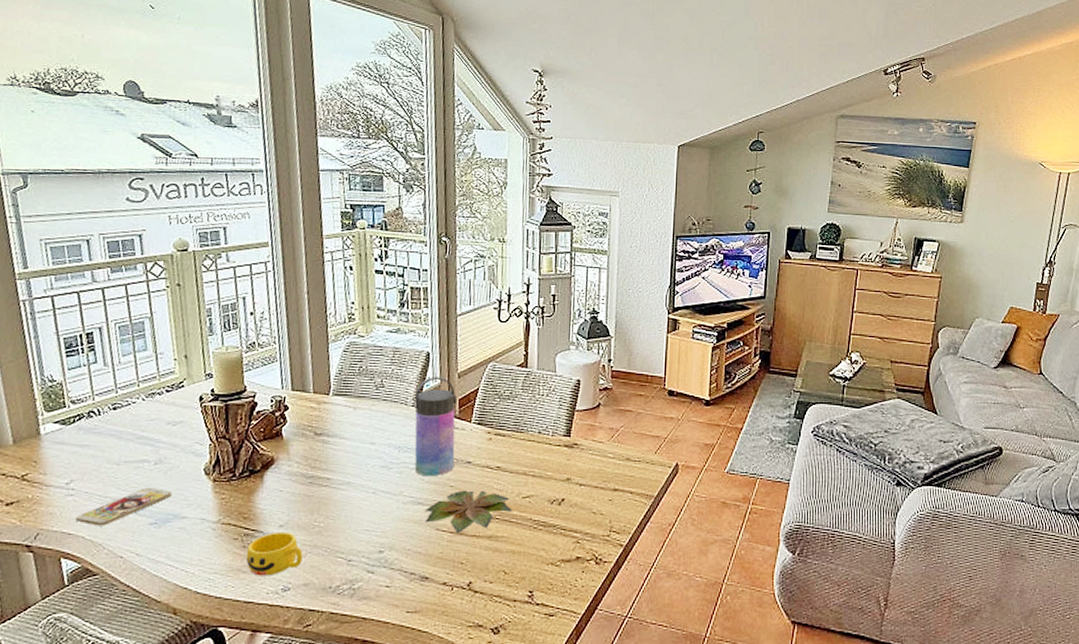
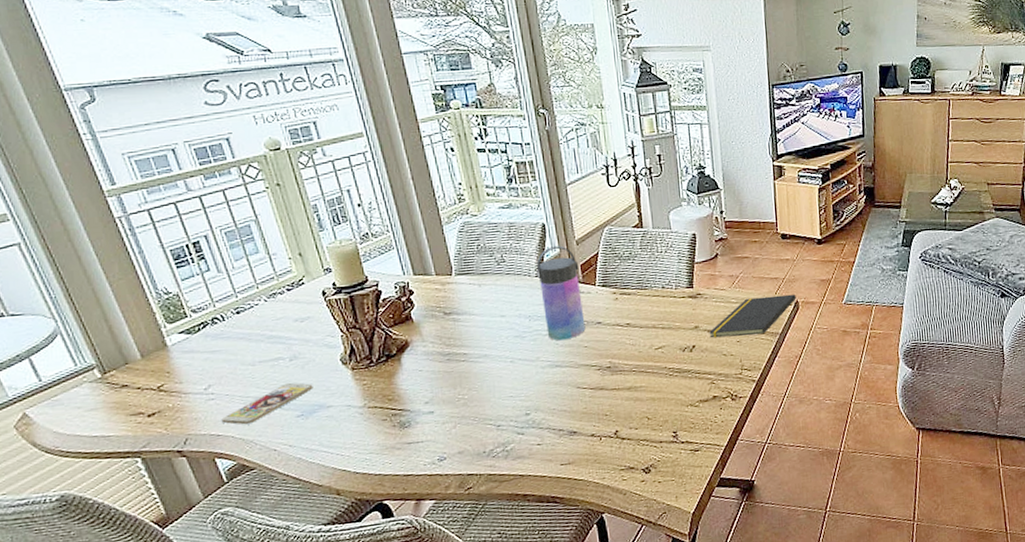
cup: present [246,531,303,576] -> none [397,407,453,451]
plant: present [425,490,512,533] -> none [564,347,647,389]
notepad: none [581,455,677,496] -> present [709,294,797,338]

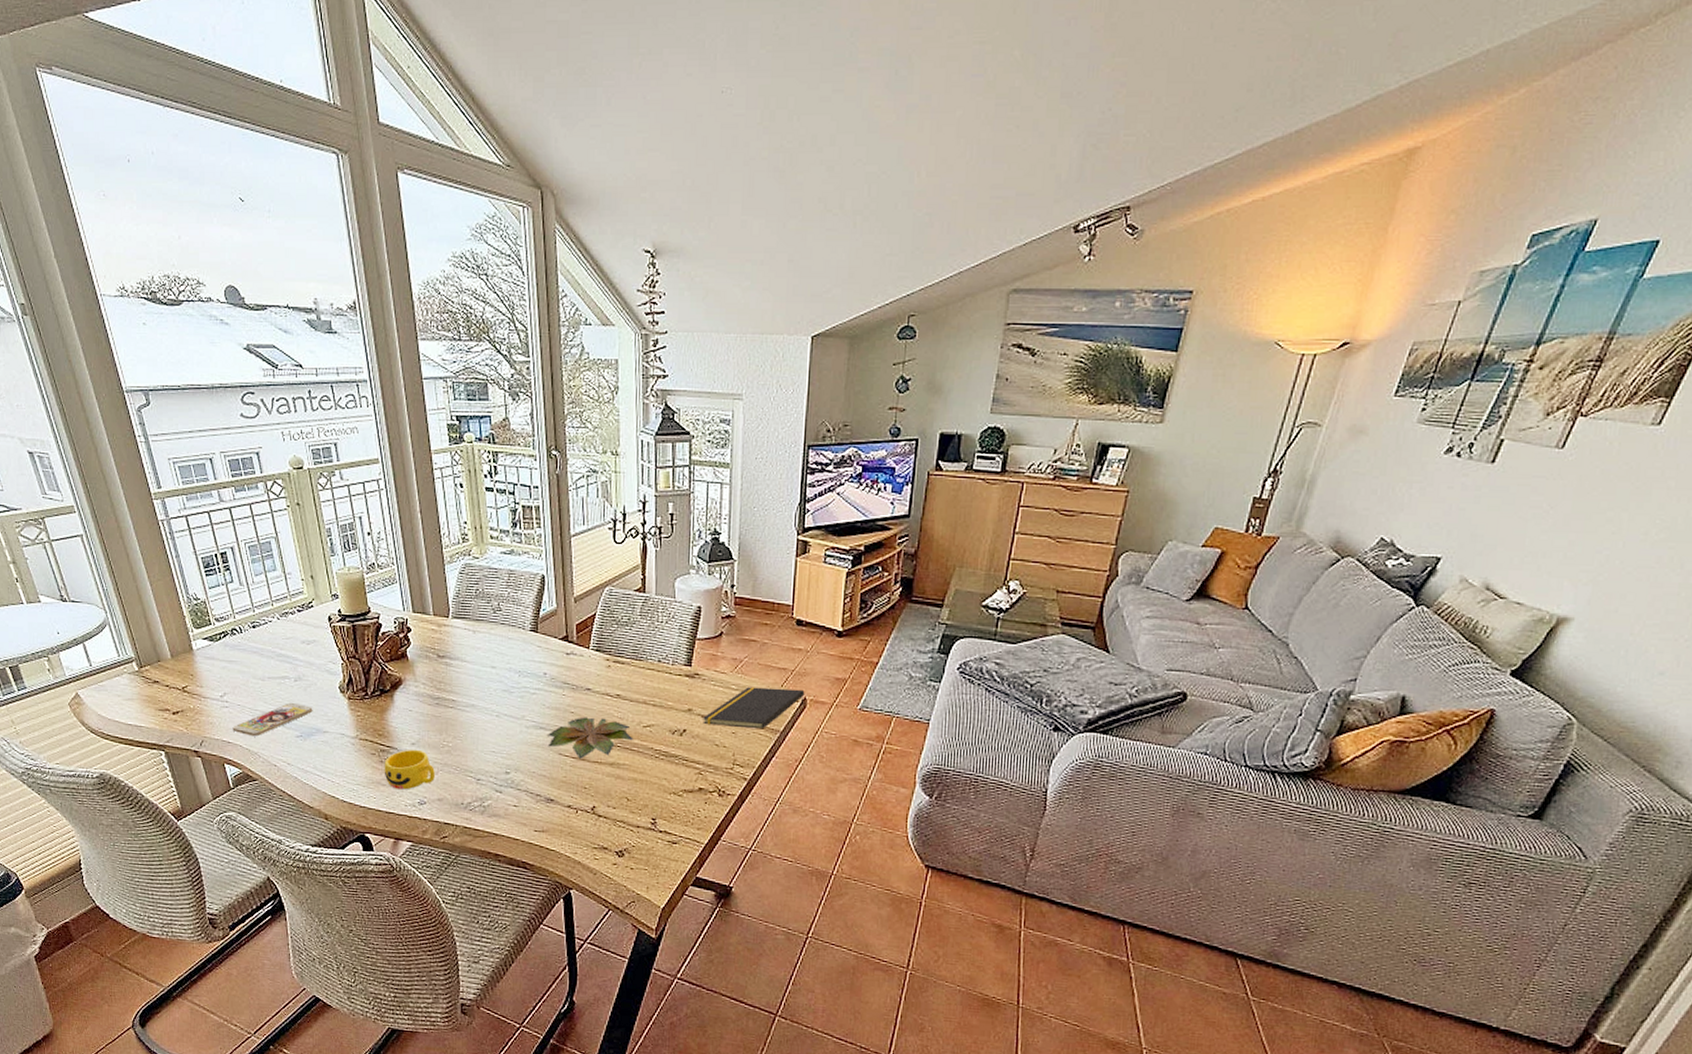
cup: none [397,407,453,451] -> present [384,749,435,790]
water bottle: present [536,246,586,341] -> none [531,601,575,702]
plant: none [564,347,647,389] -> present [547,717,633,759]

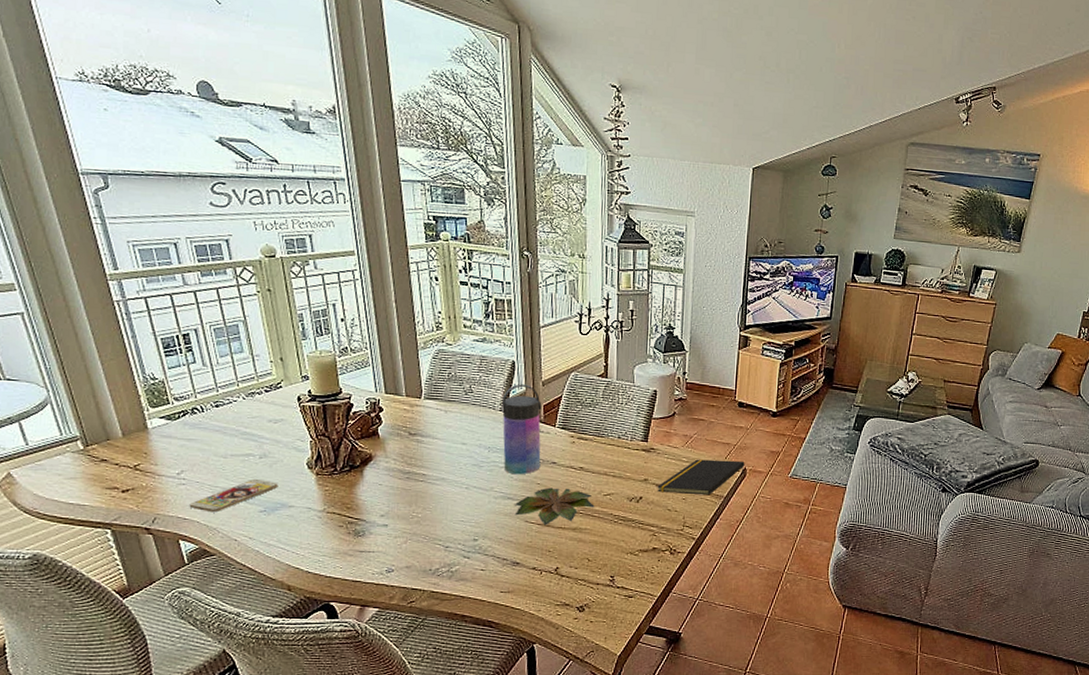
cup: present [384,749,435,790] -> none [351,520,403,559]
water bottle: none [531,601,575,702] -> present [501,384,542,475]

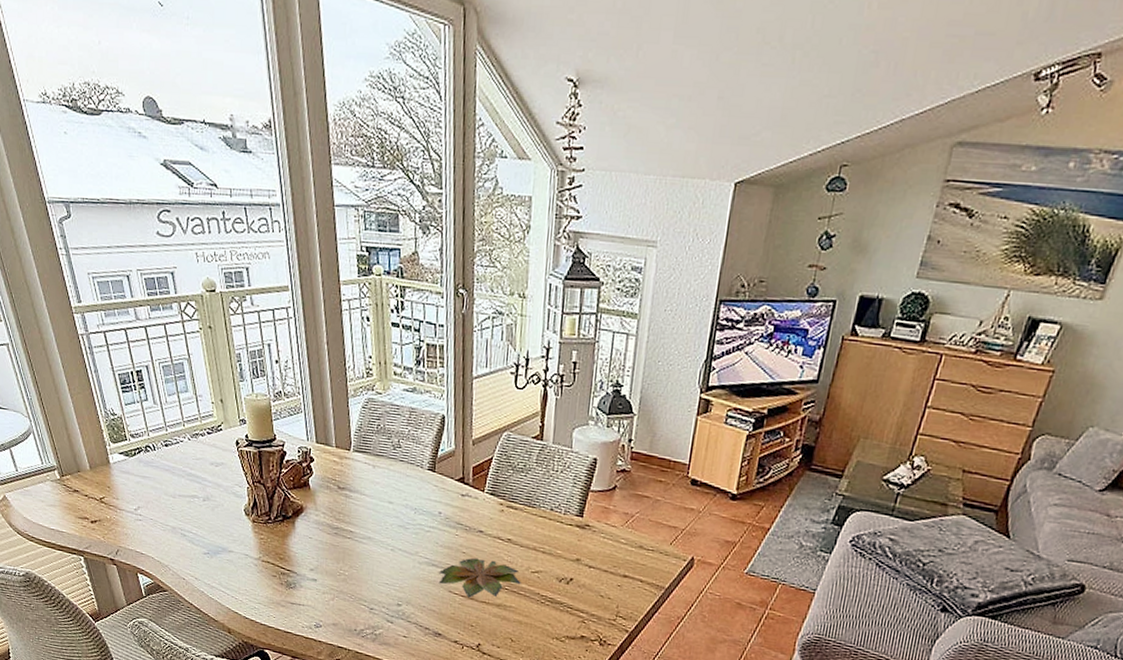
smartphone: present [189,479,279,513] -> none [145,521,220,551]
water bottle: present [501,384,542,475] -> none [429,441,471,541]
notepad: present [657,459,745,496] -> none [590,542,693,585]

